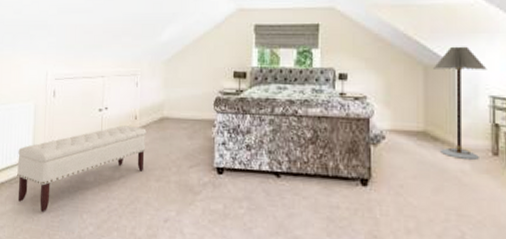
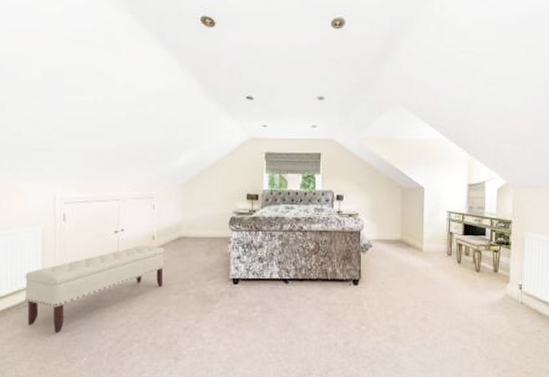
floor lamp: present [434,46,487,160] -> none [408,173,446,259]

